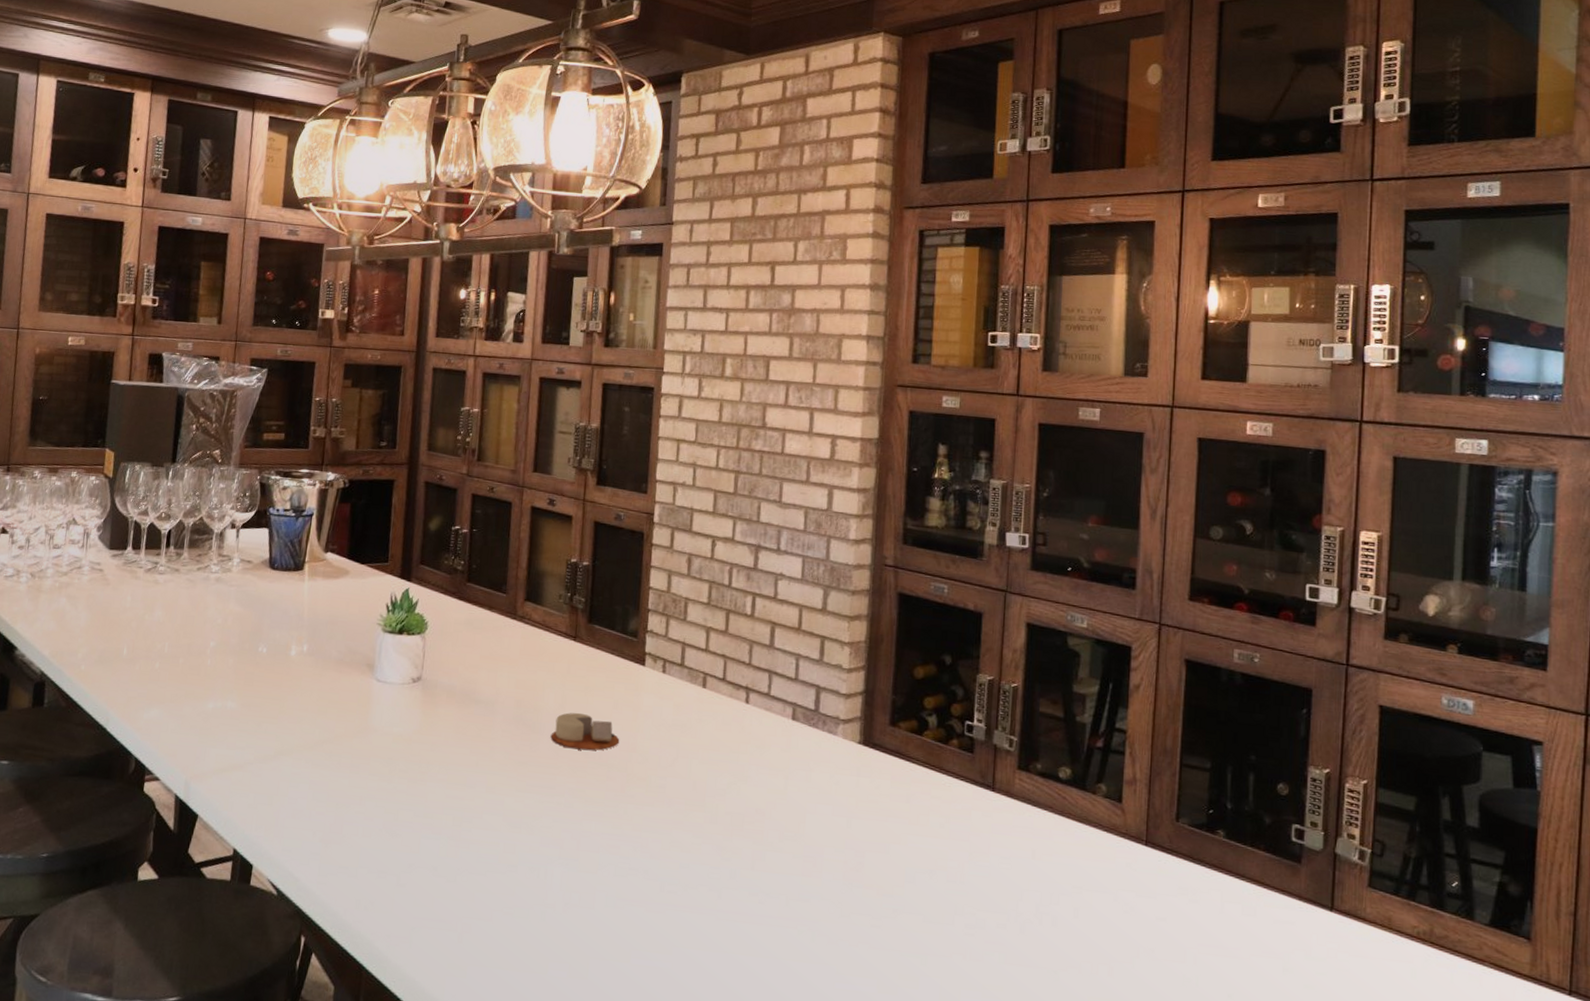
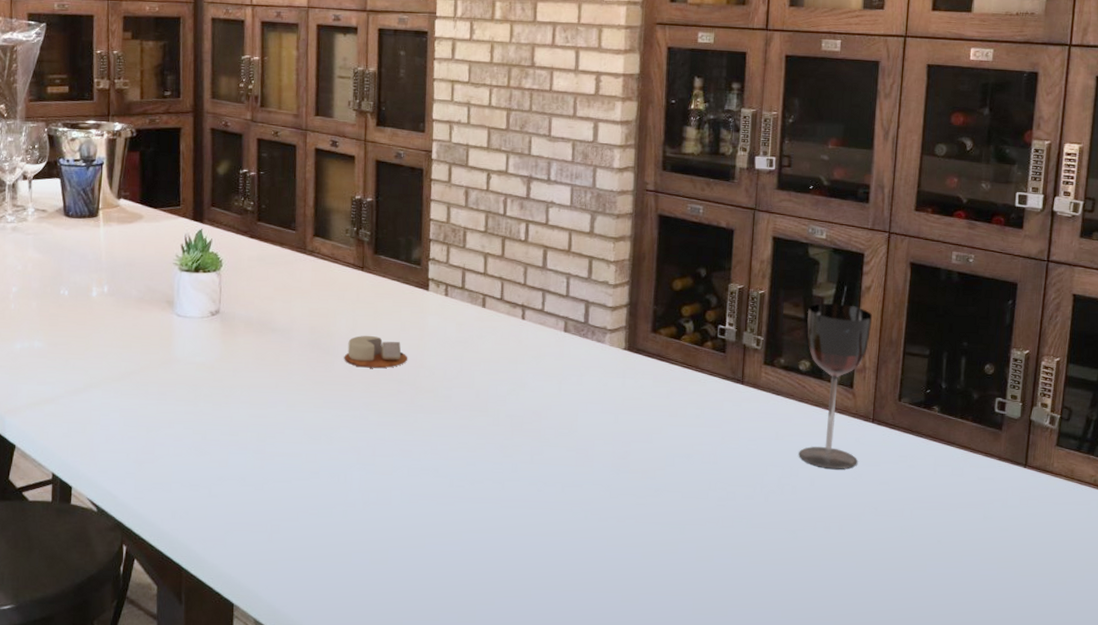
wineglass: none [1059,701,1143,899] -> present [798,303,873,469]

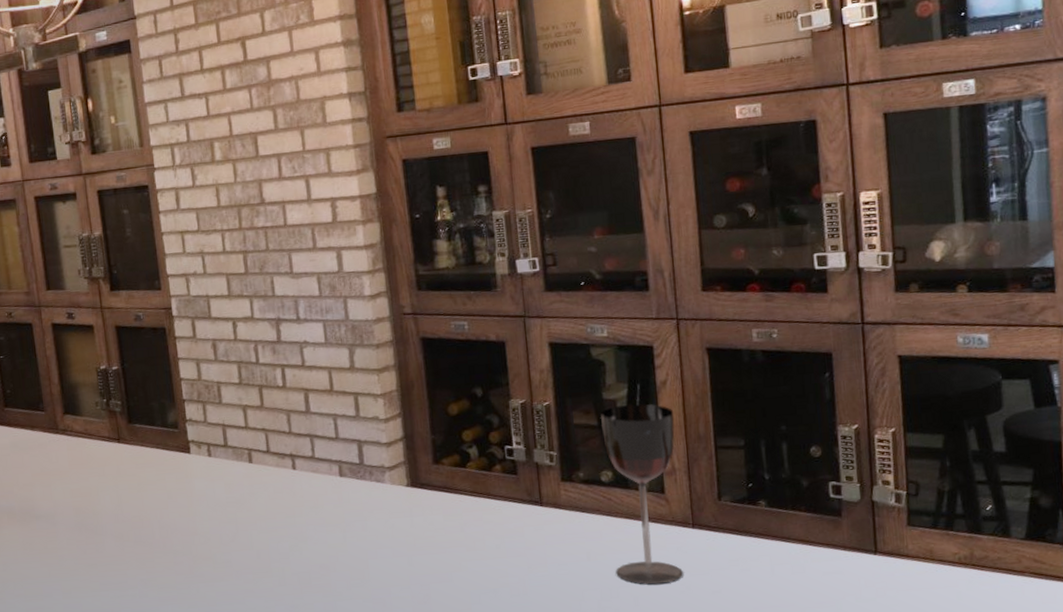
cheese: present [344,335,408,369] -> none [113,508,180,544]

